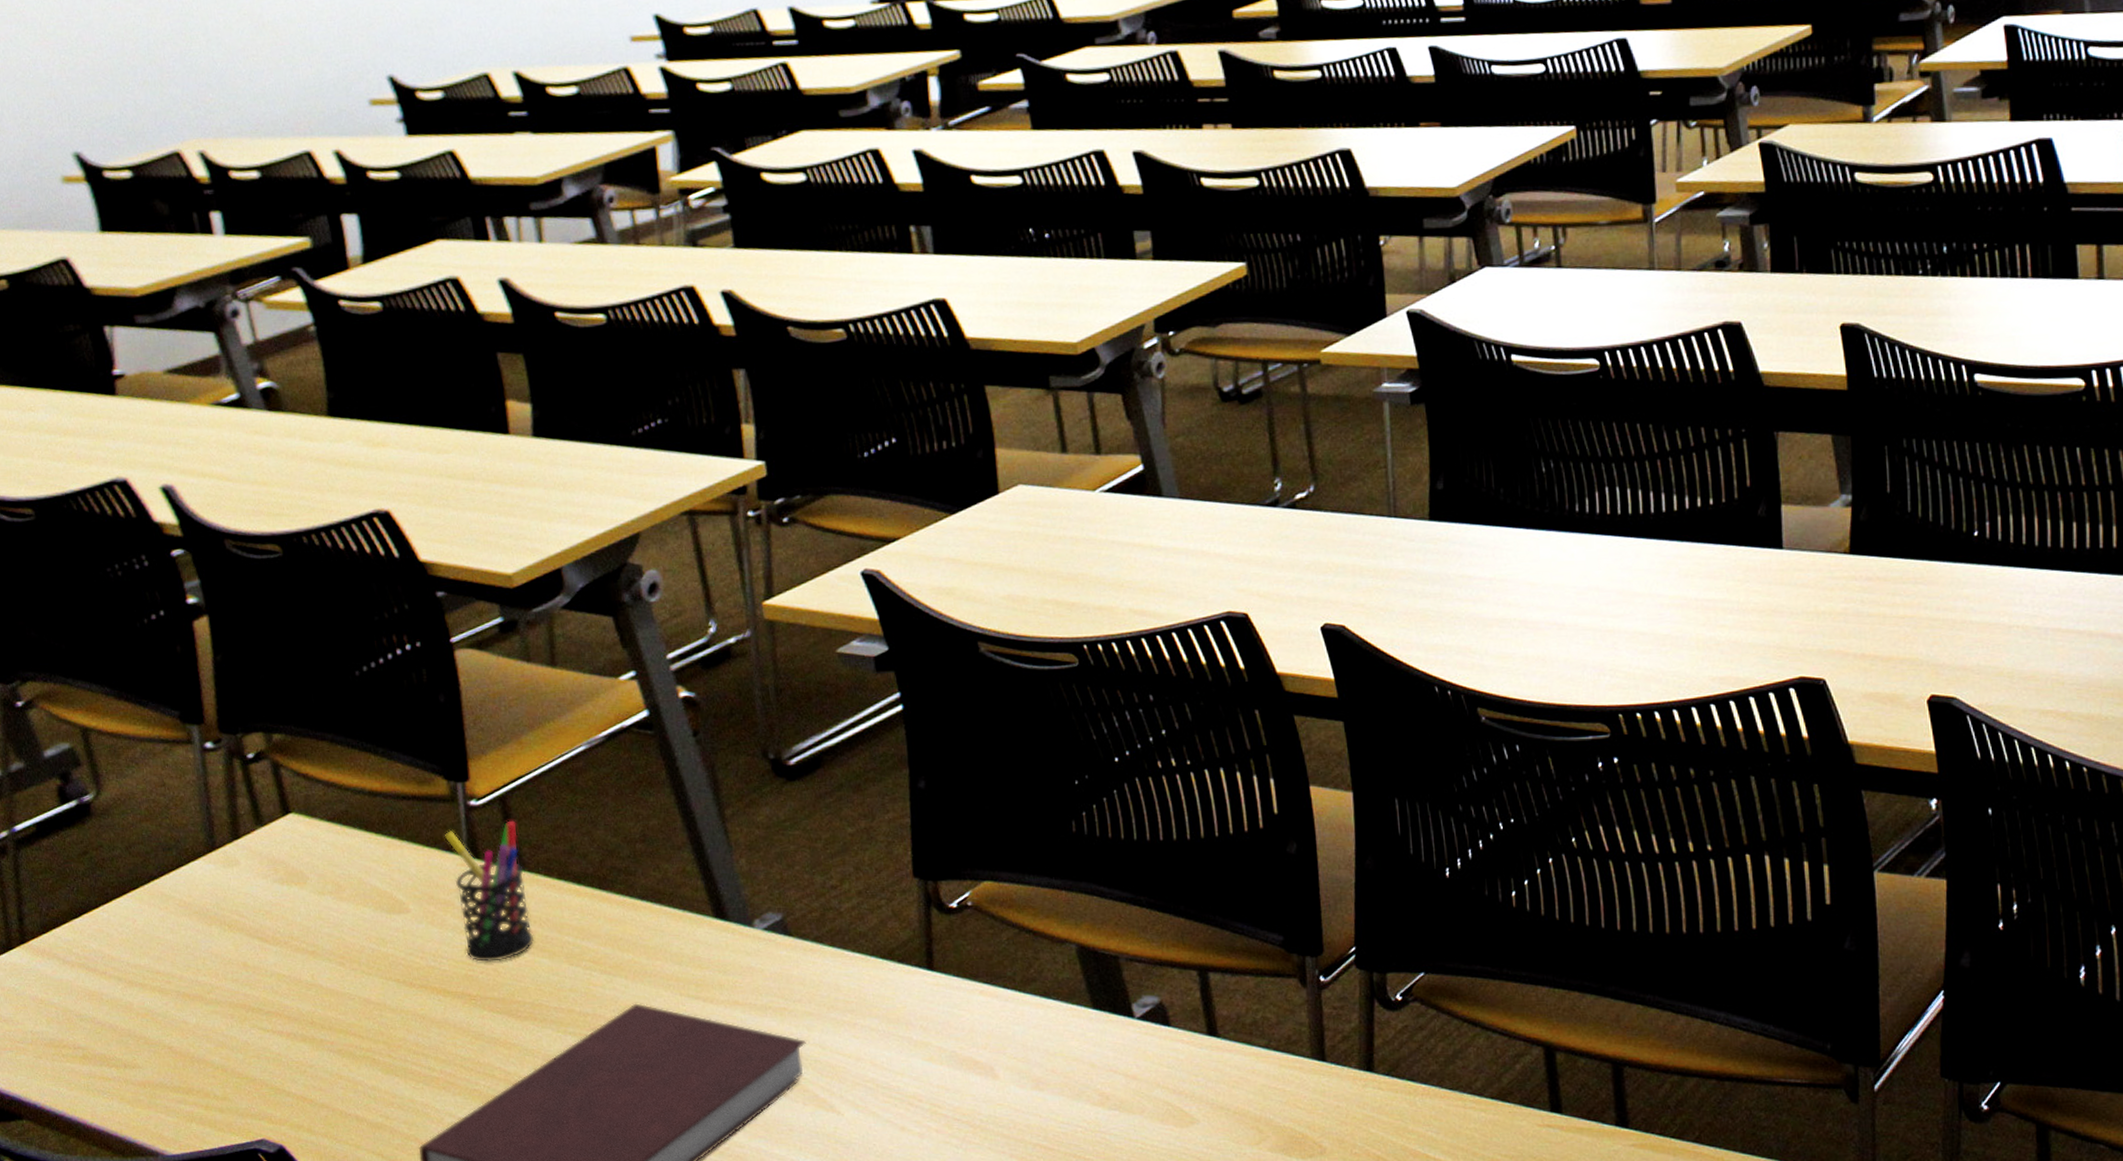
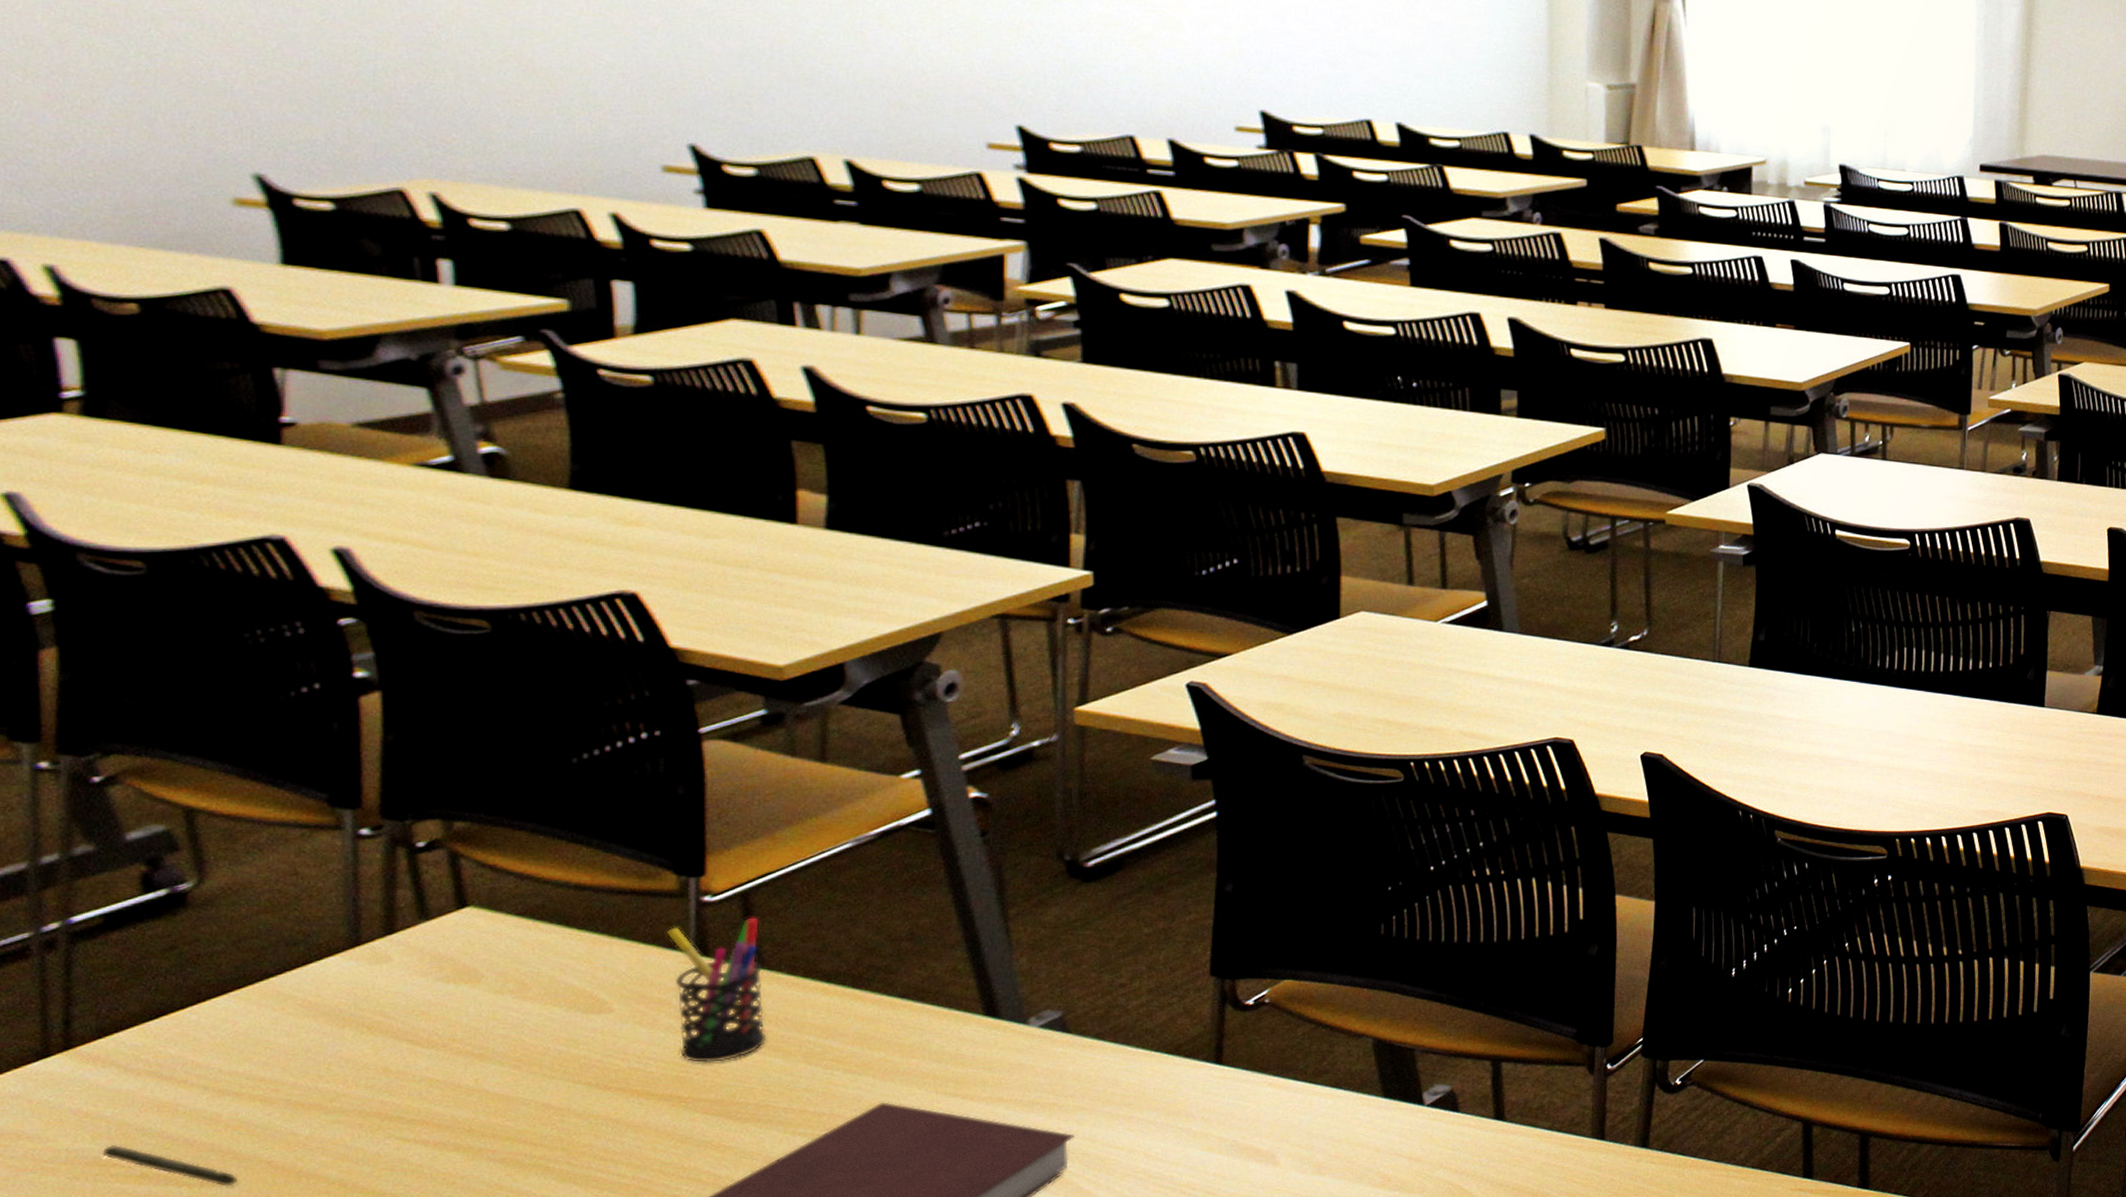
pen: none [55,1029,150,1069] -> present [103,1145,239,1187]

